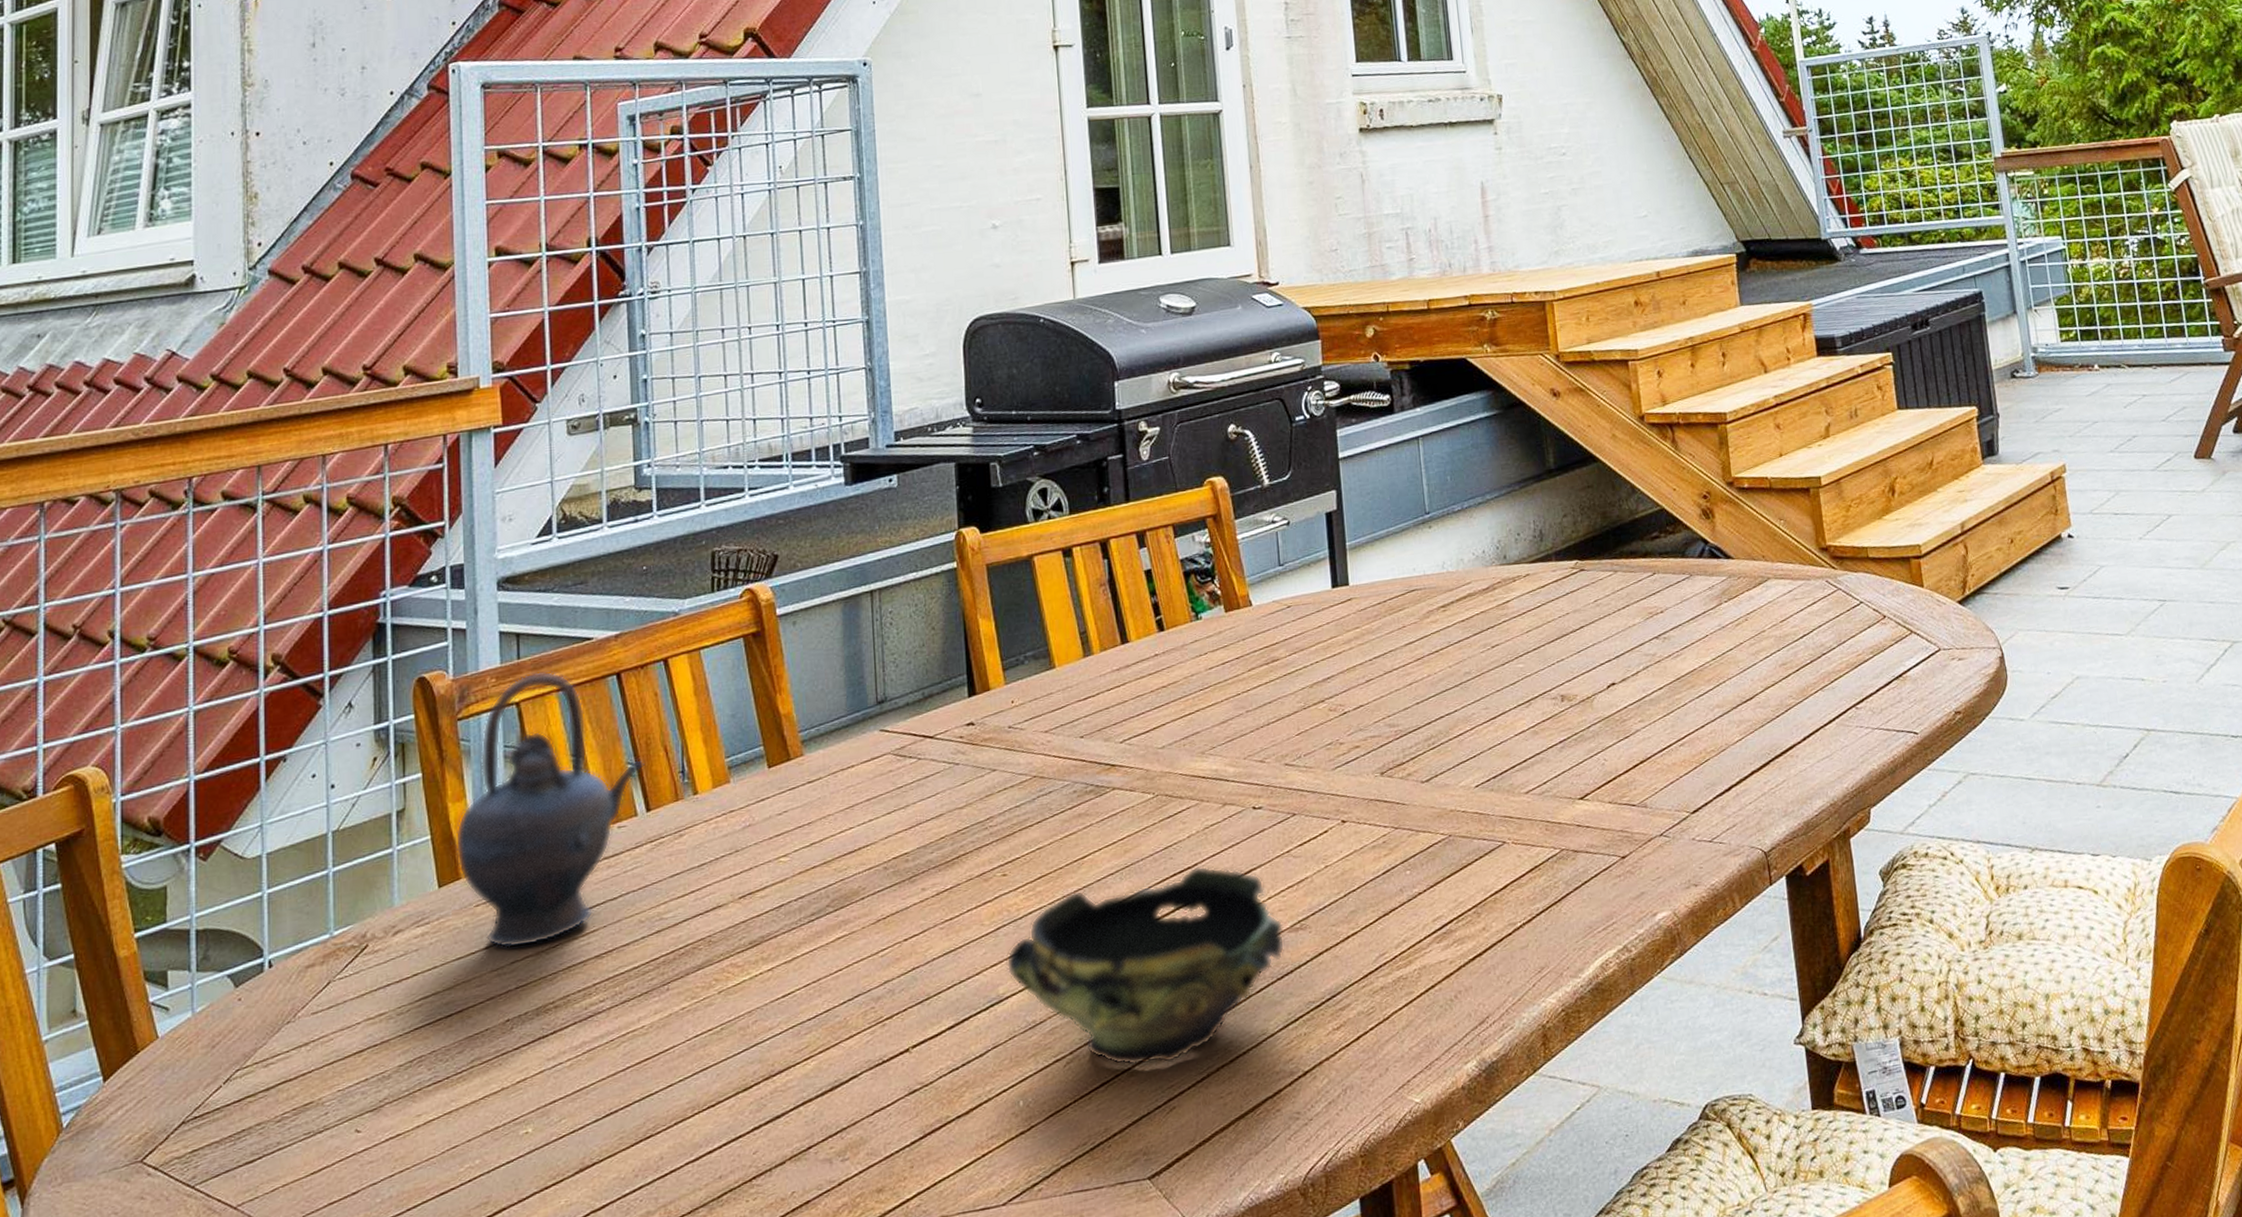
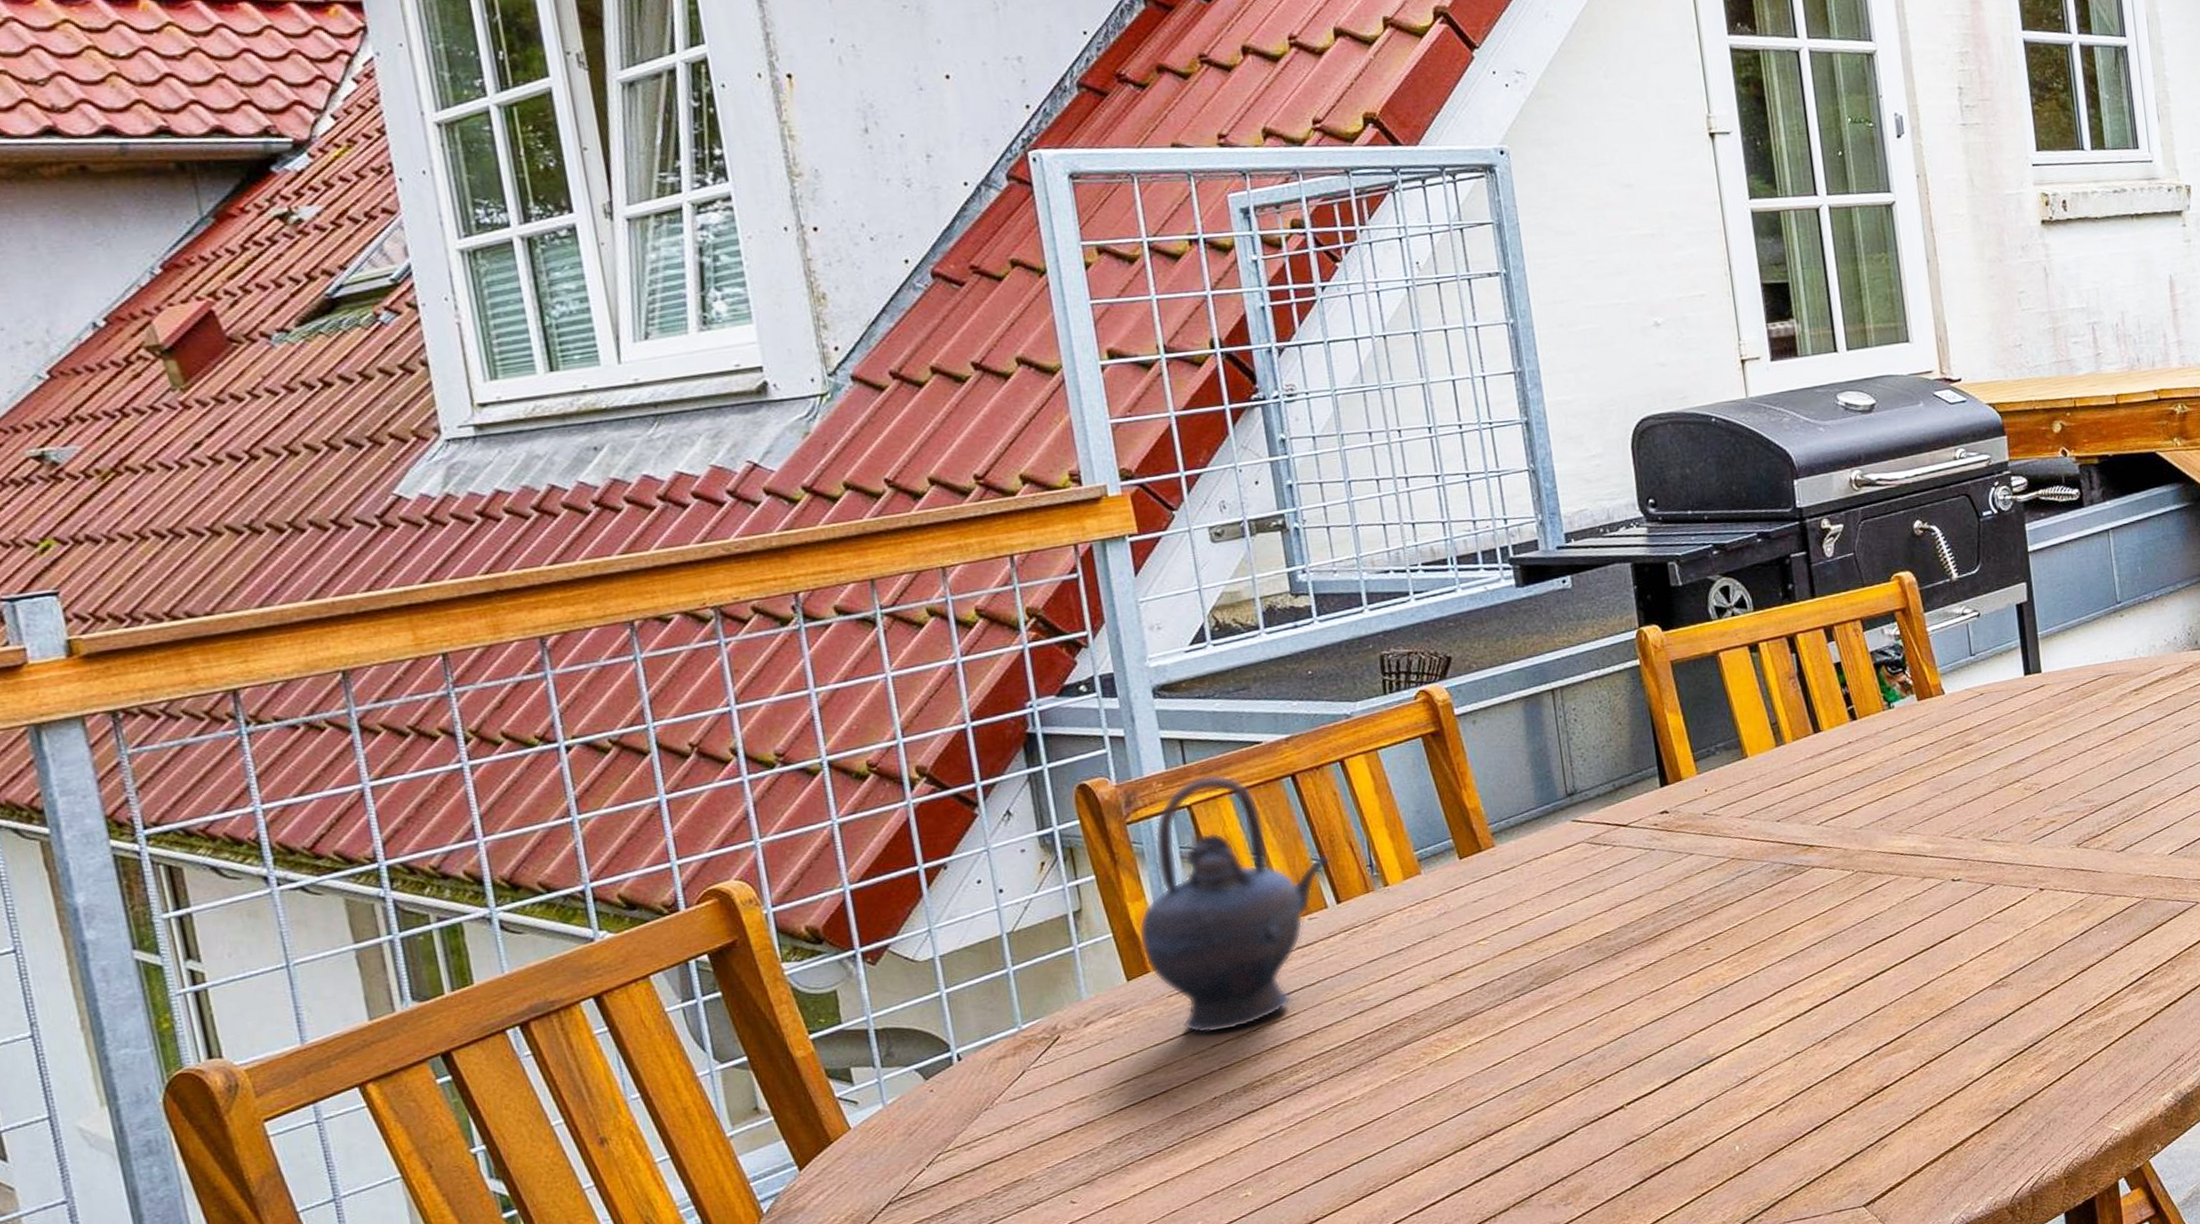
bowl: present [1006,865,1285,1066] -> none [1714,933,1988,1112]

